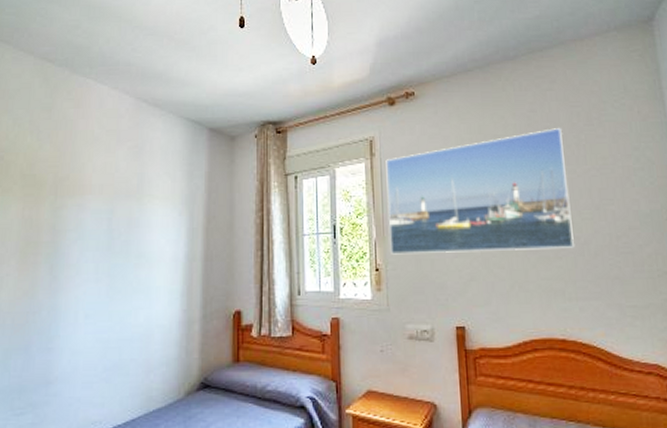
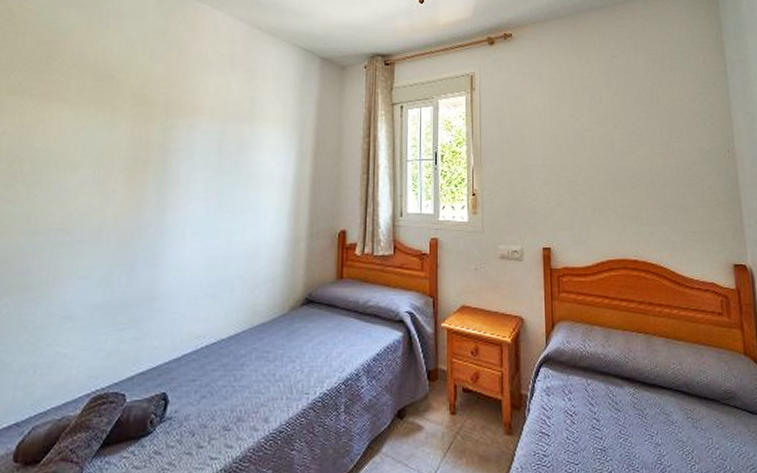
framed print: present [386,128,574,255] -> none [484,72,647,181]

